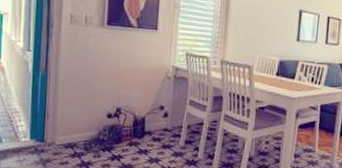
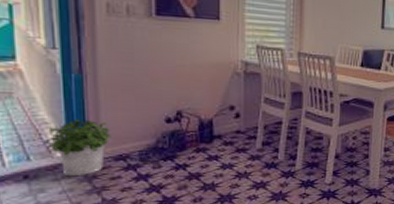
potted plant: none [13,110,64,160] -> present [43,119,111,177]

